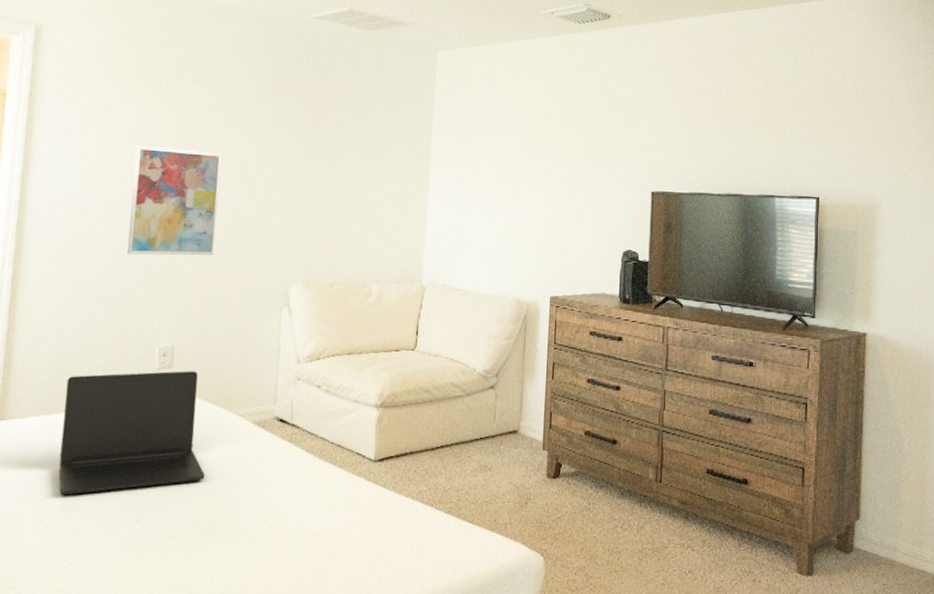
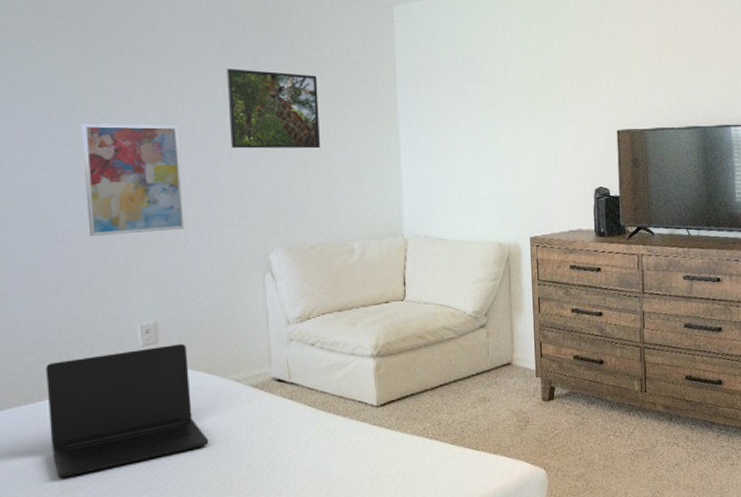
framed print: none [268,102,357,187] -> present [226,69,320,149]

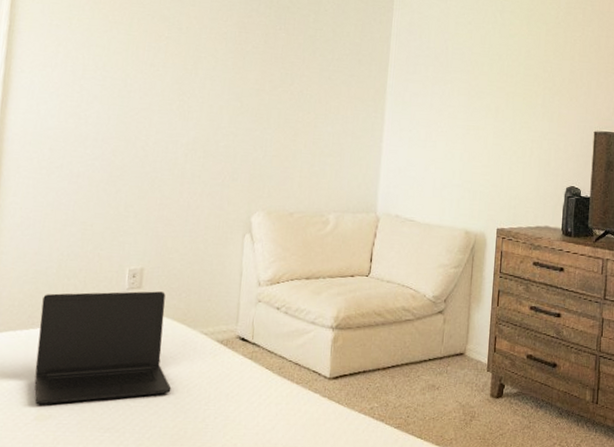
wall art: present [81,124,185,237] -> none [99,79,189,184]
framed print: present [226,69,320,149] -> none [232,41,317,122]

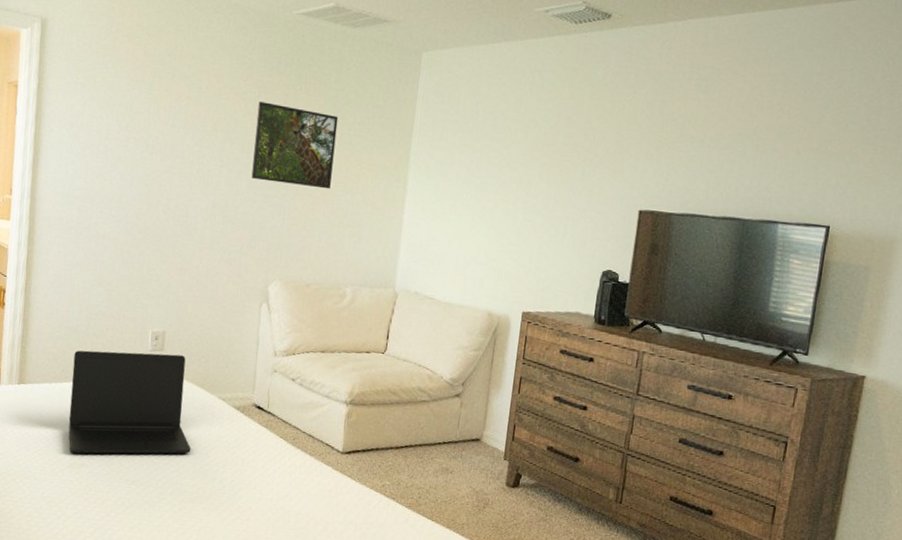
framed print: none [232,41,317,122] -> present [251,101,338,190]

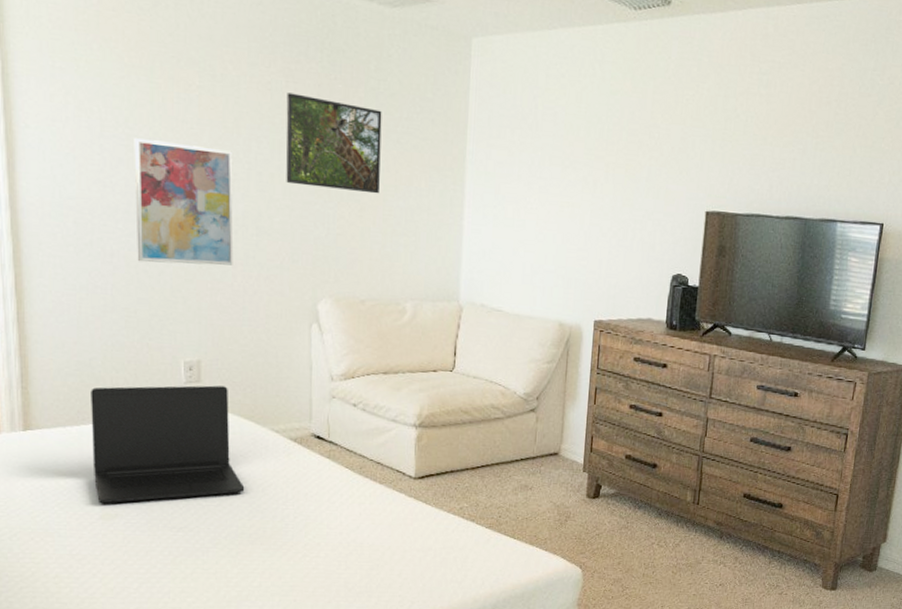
wall art: none [124,140,209,249] -> present [134,138,234,266]

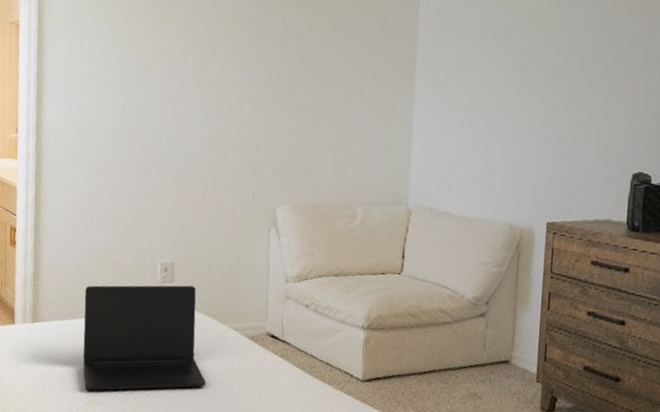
wall art: present [134,138,234,266] -> none [128,70,209,177]
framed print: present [286,92,382,194] -> none [253,22,339,106]

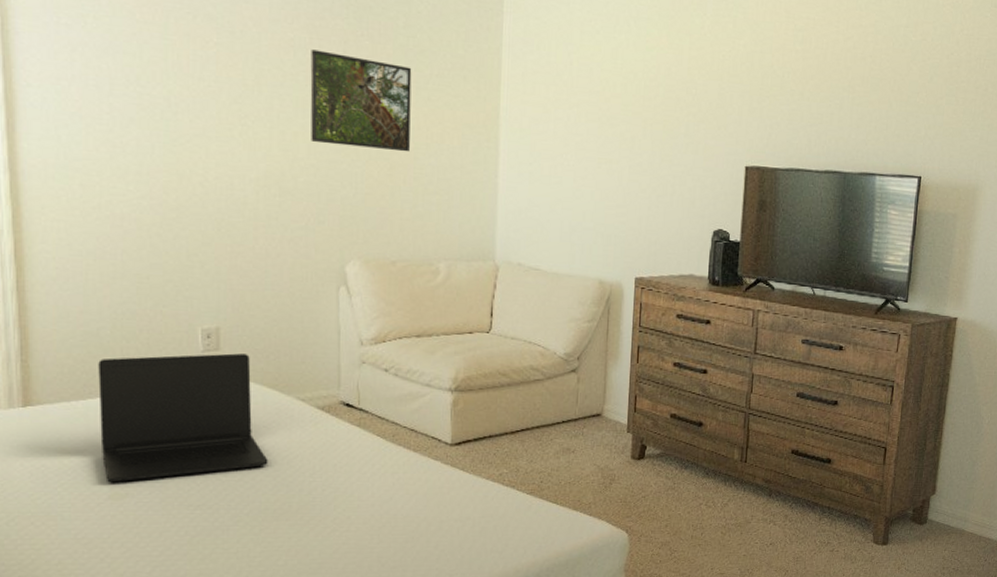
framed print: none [253,22,339,106] -> present [310,49,412,152]

